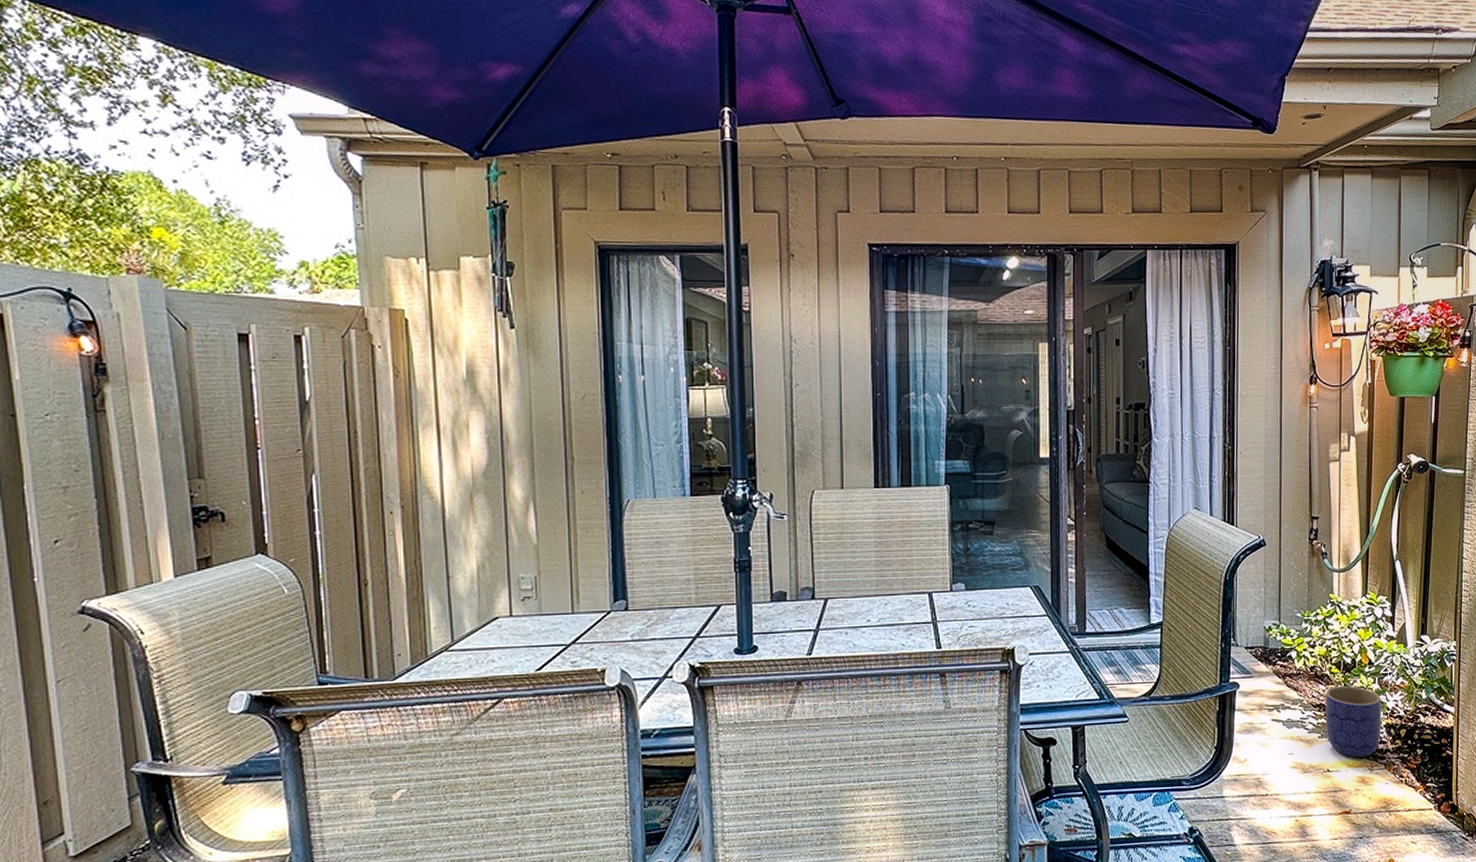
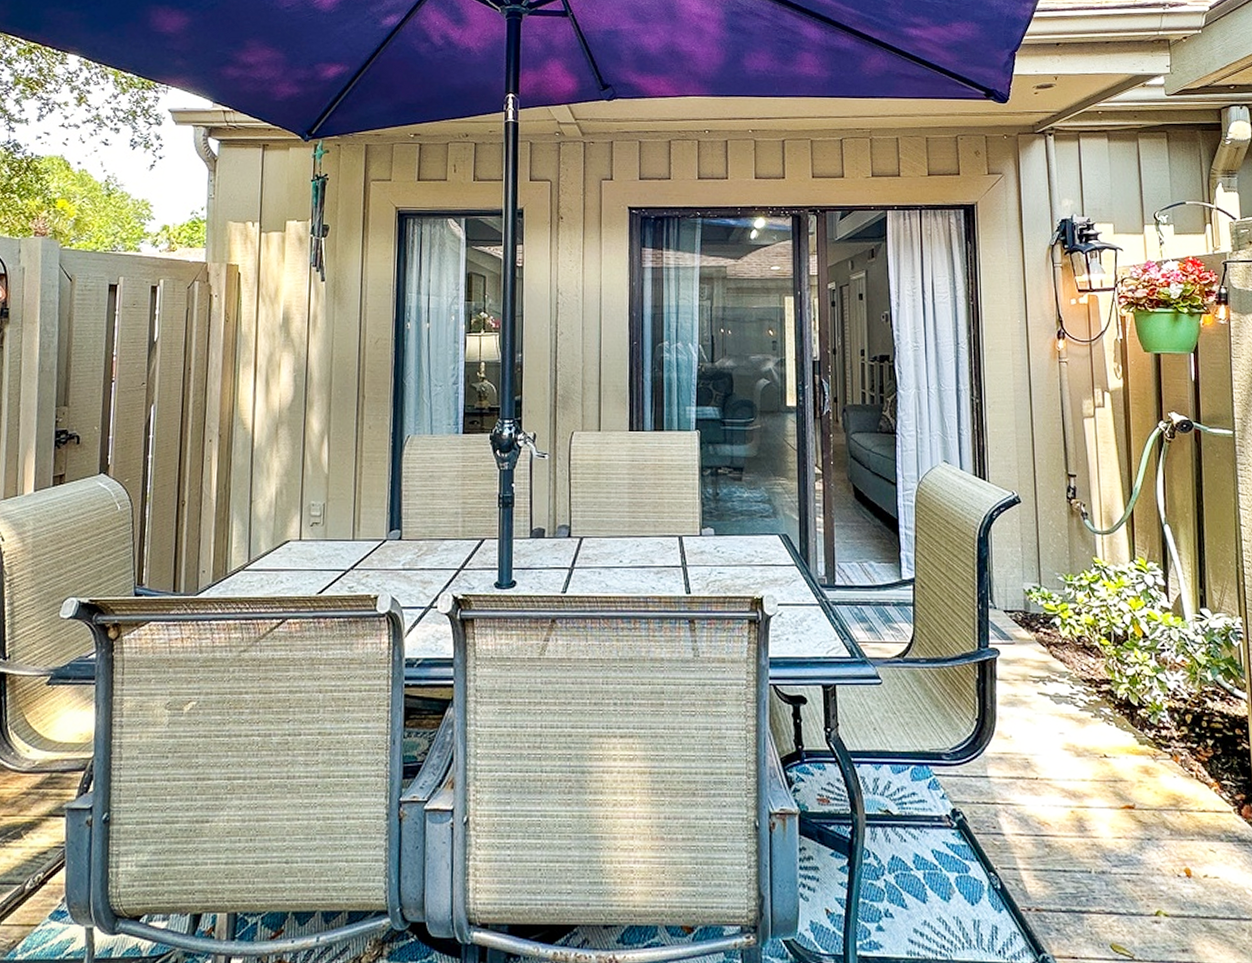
planter: present [1325,685,1382,758] -> none [1096,659,1163,744]

